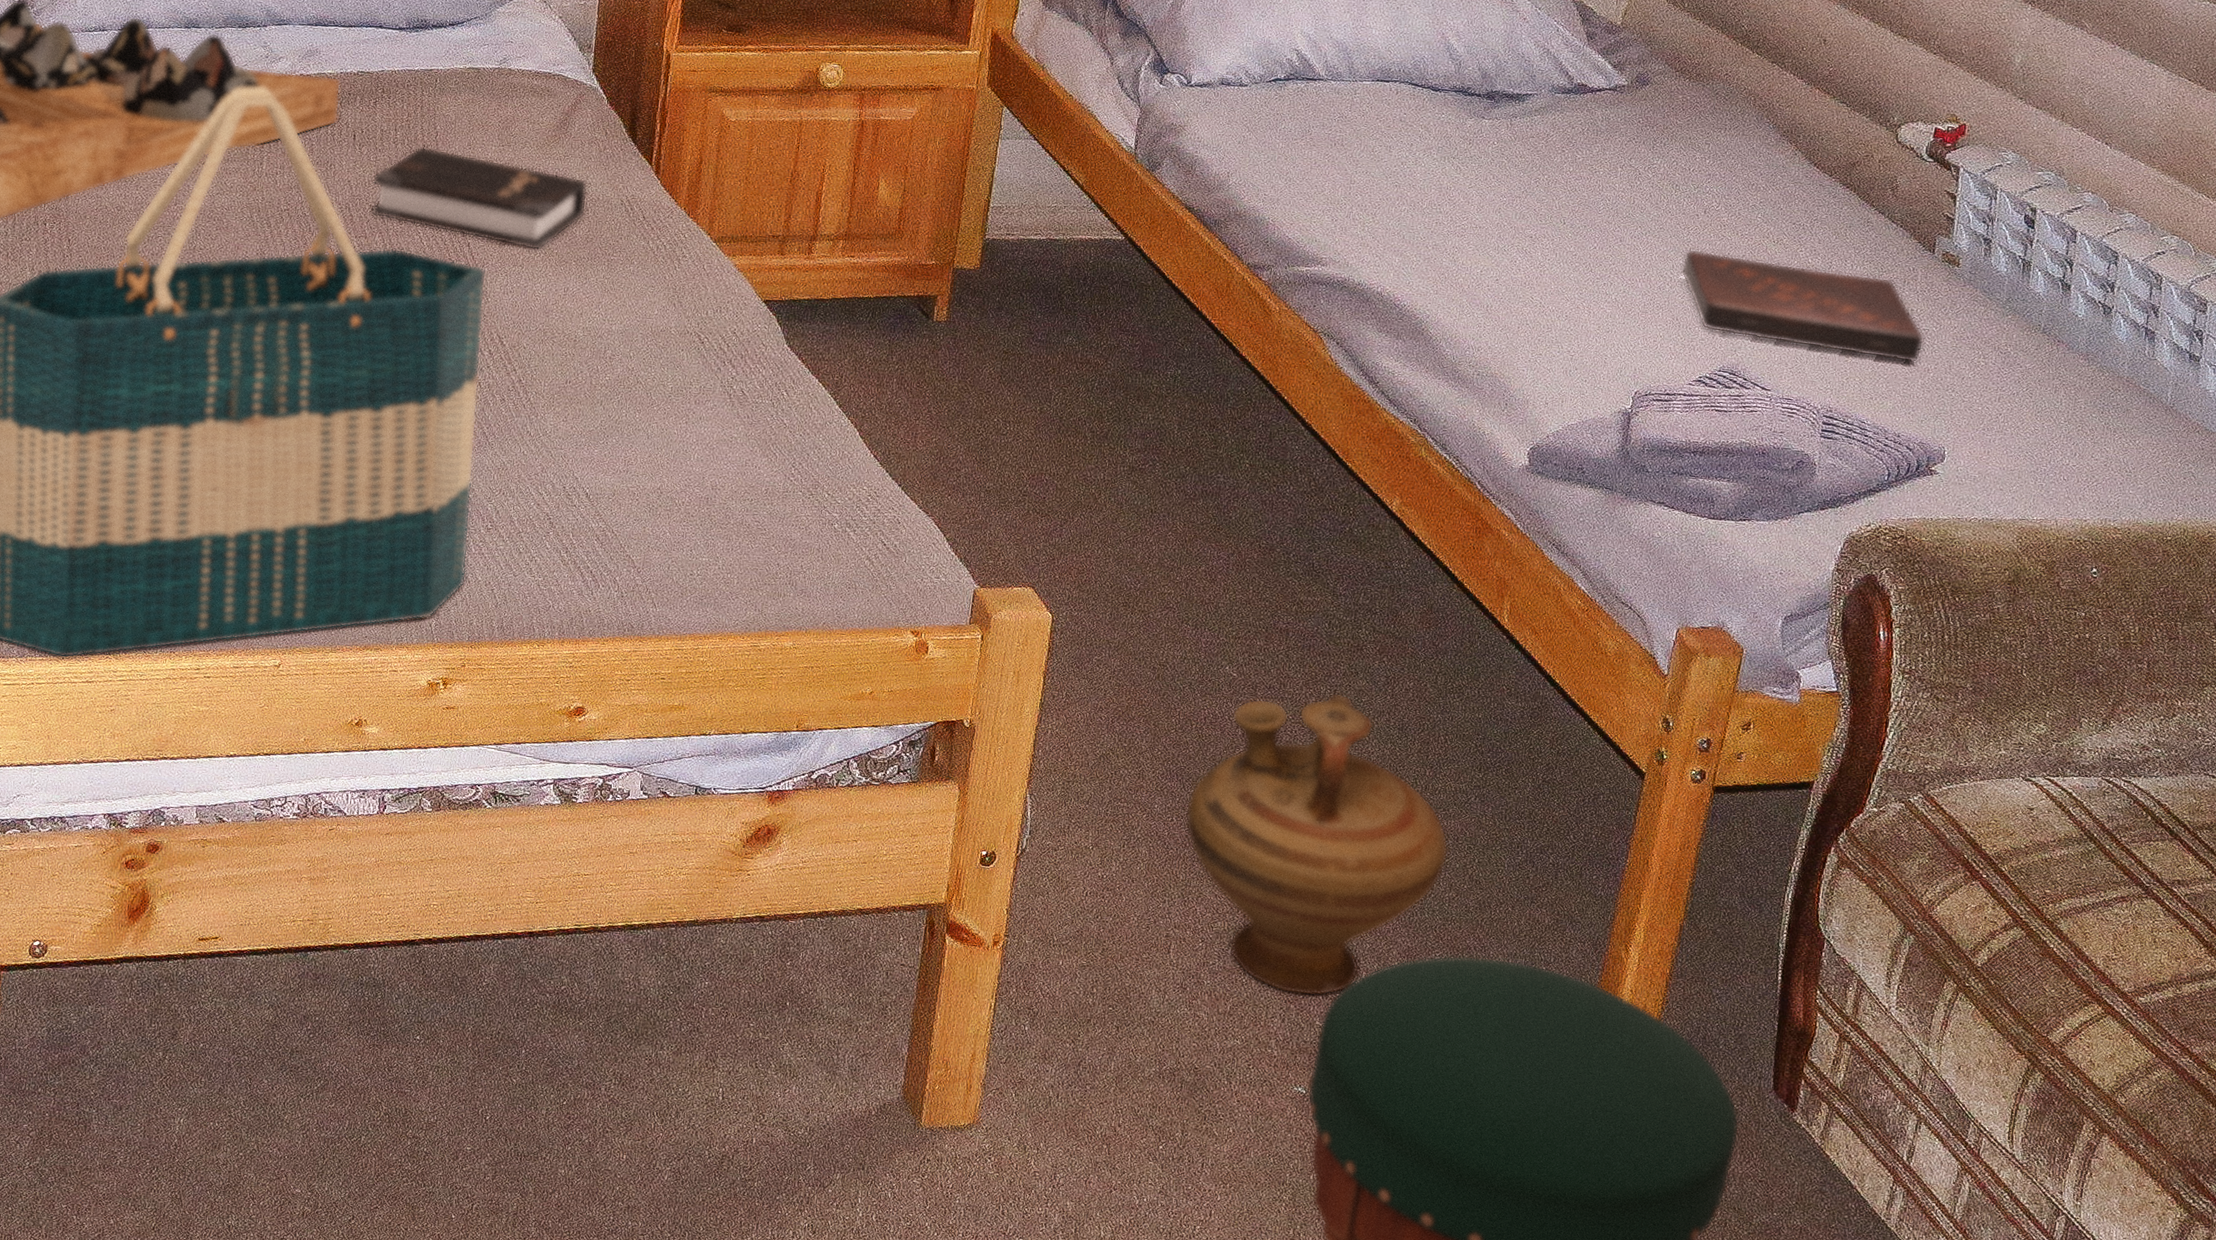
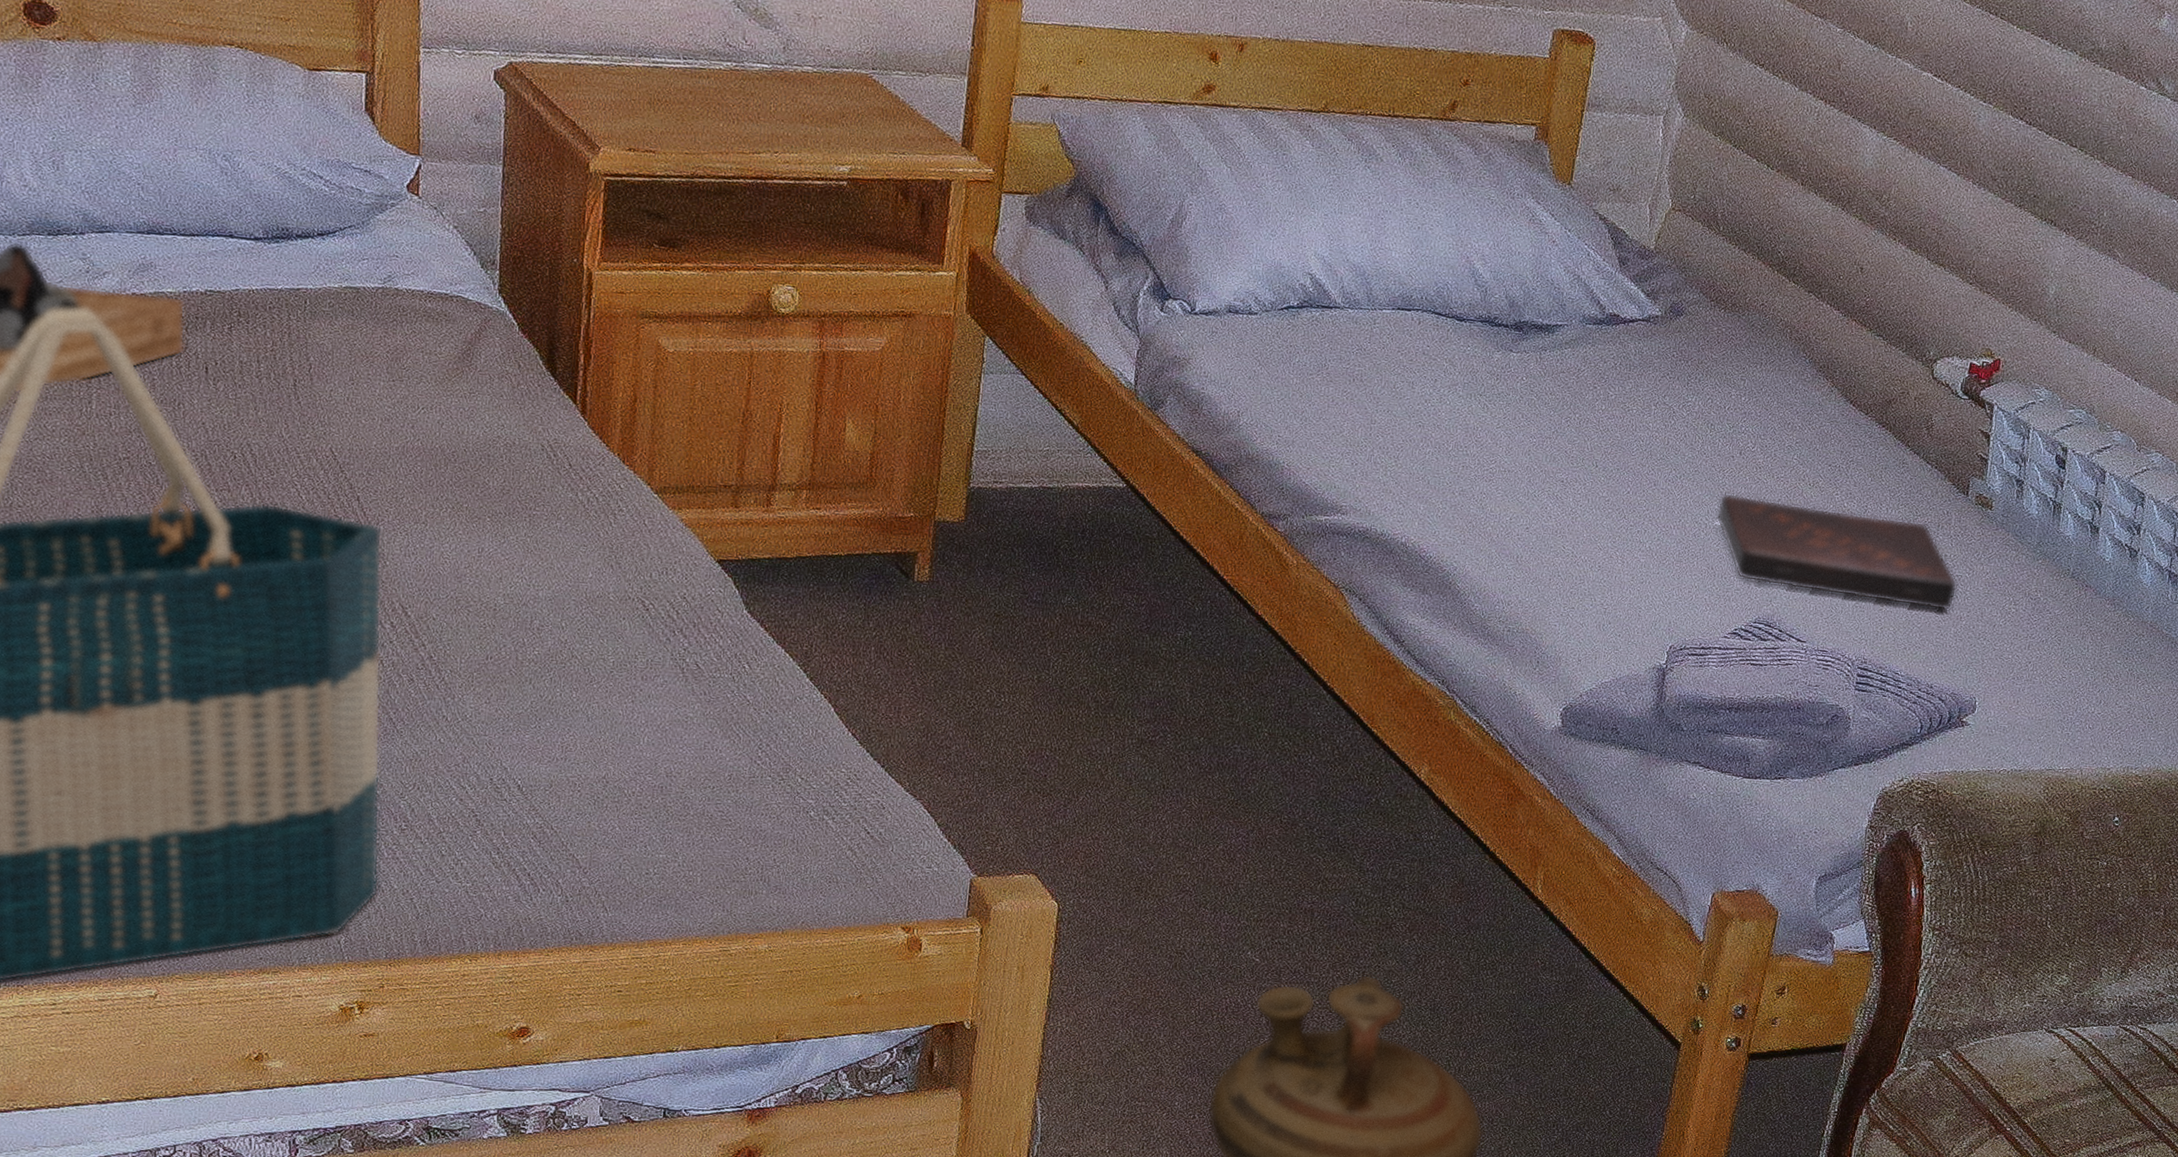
hardback book: present [370,146,588,251] -> none [232,381,501,506]

